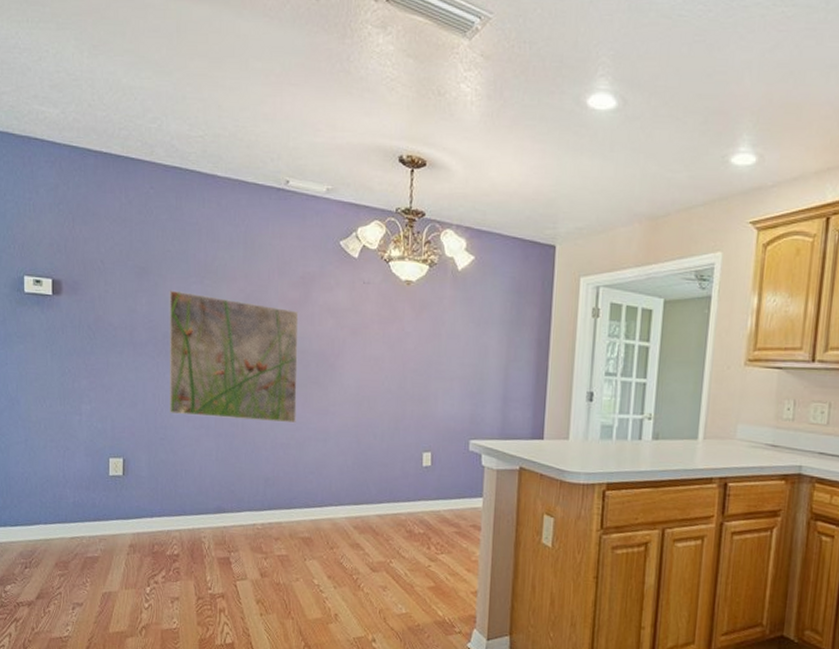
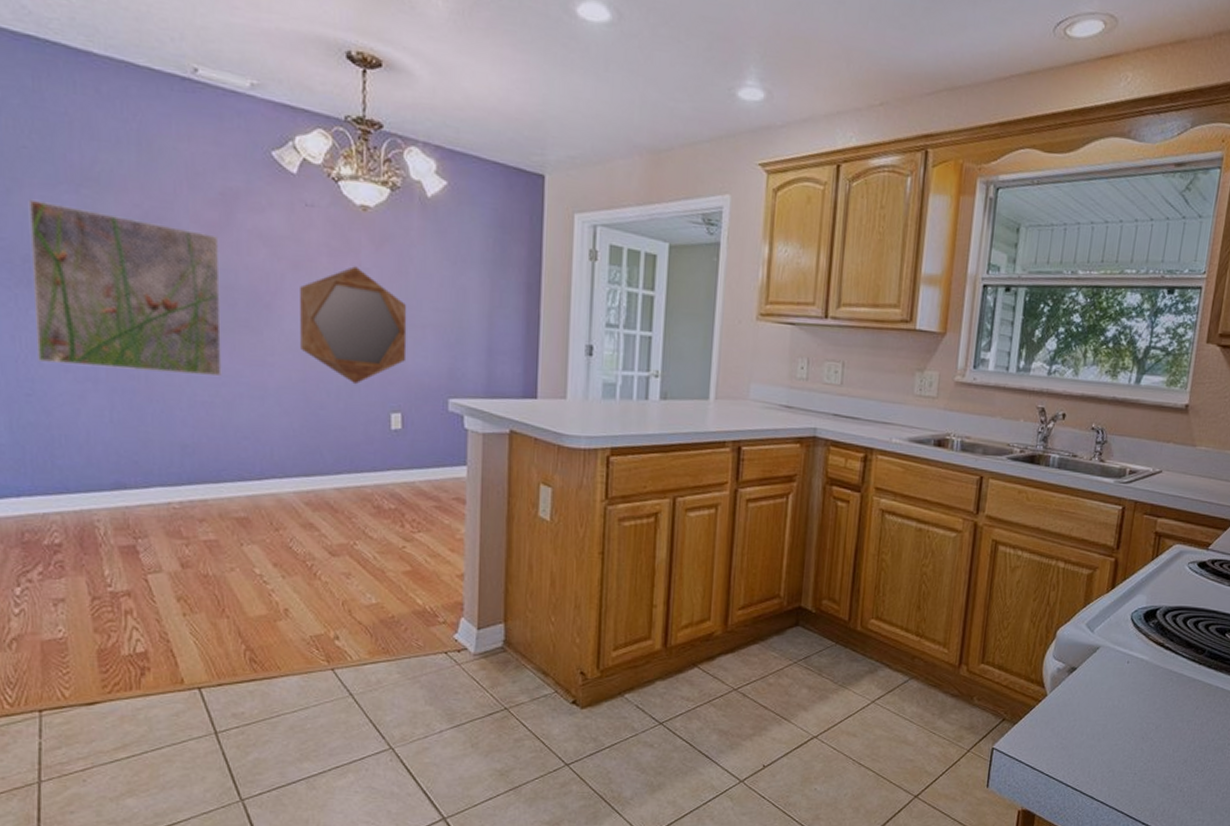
home mirror: none [355,331,439,429] -> present [300,266,407,385]

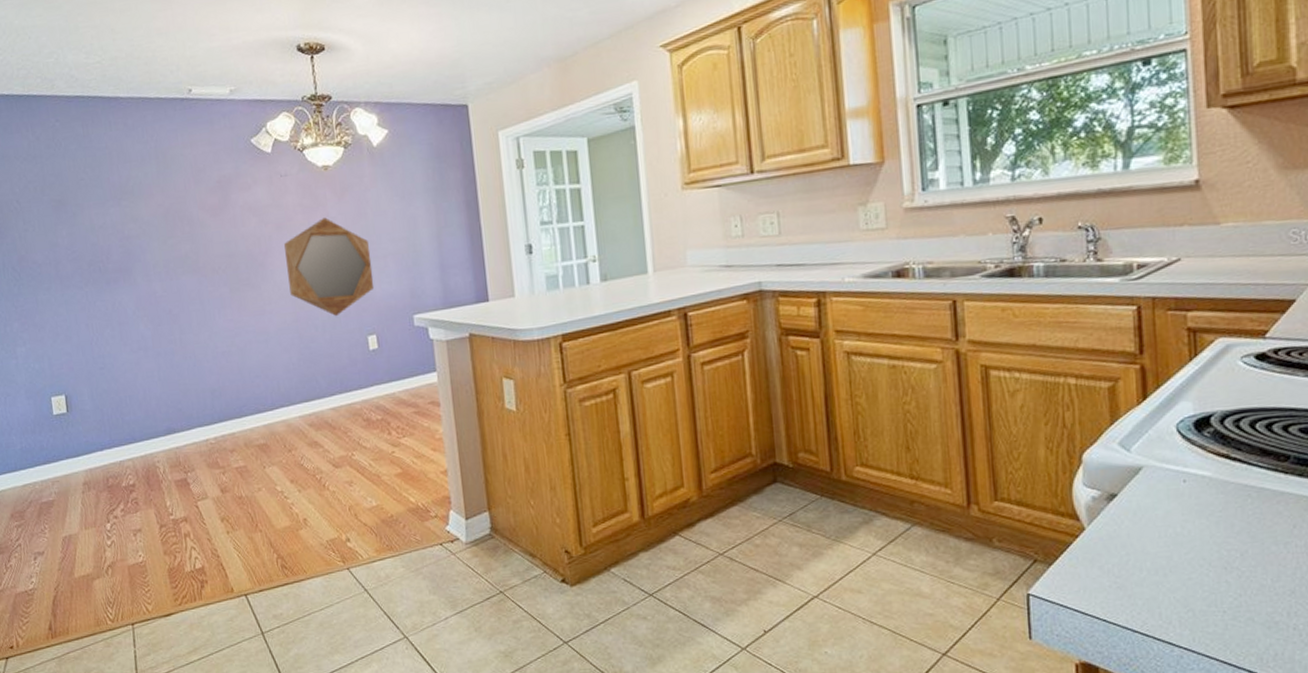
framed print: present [28,199,222,377] -> none [88,215,234,341]

